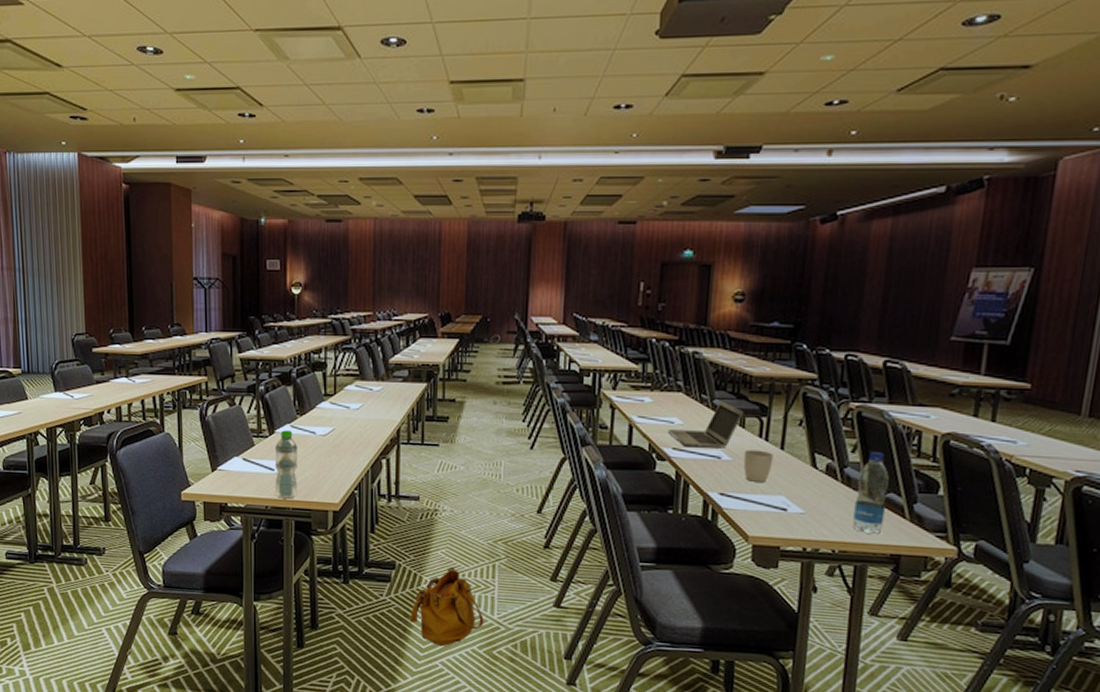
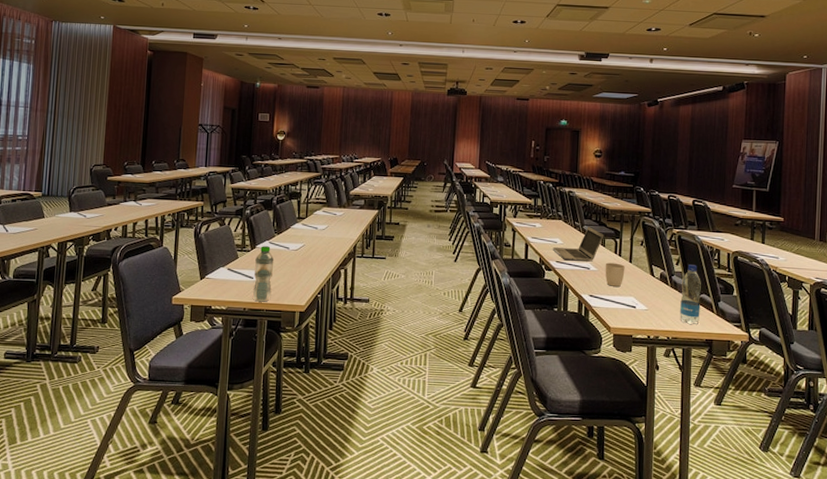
handbag: present [410,566,484,646] -> none [358,356,417,424]

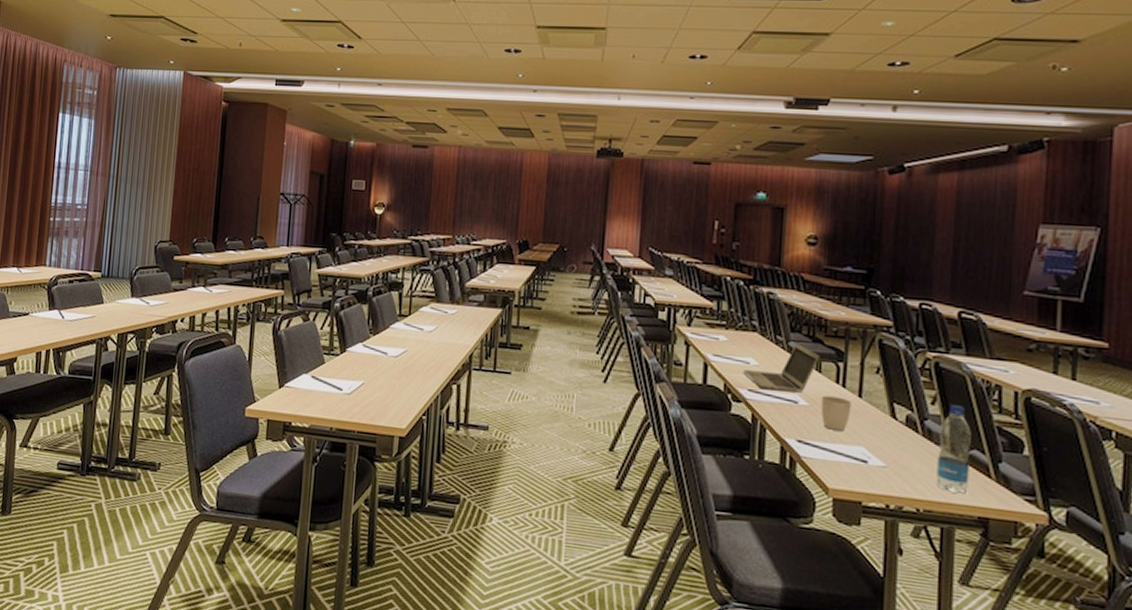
water bottle: present [252,246,274,302] -> none [341,349,369,421]

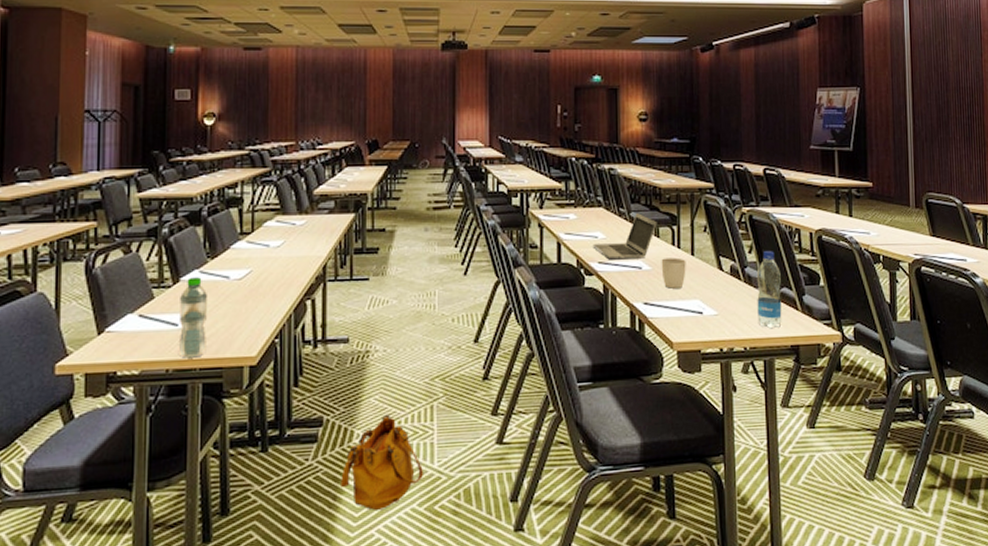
water bottle: none [341,349,369,421] -> present [178,277,208,358]
handbag: none [472,504,550,594] -> present [341,414,423,510]

